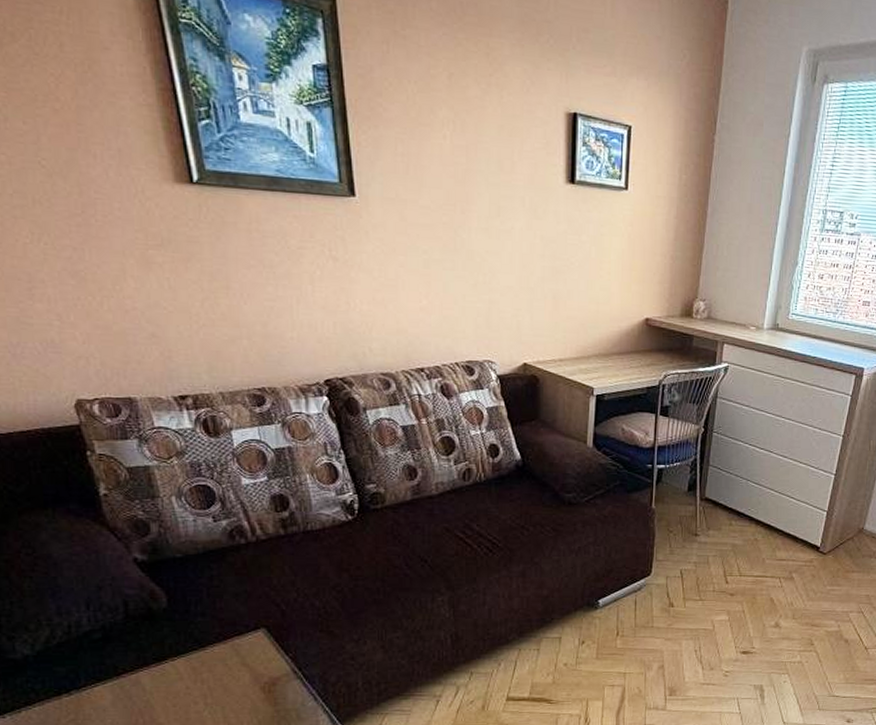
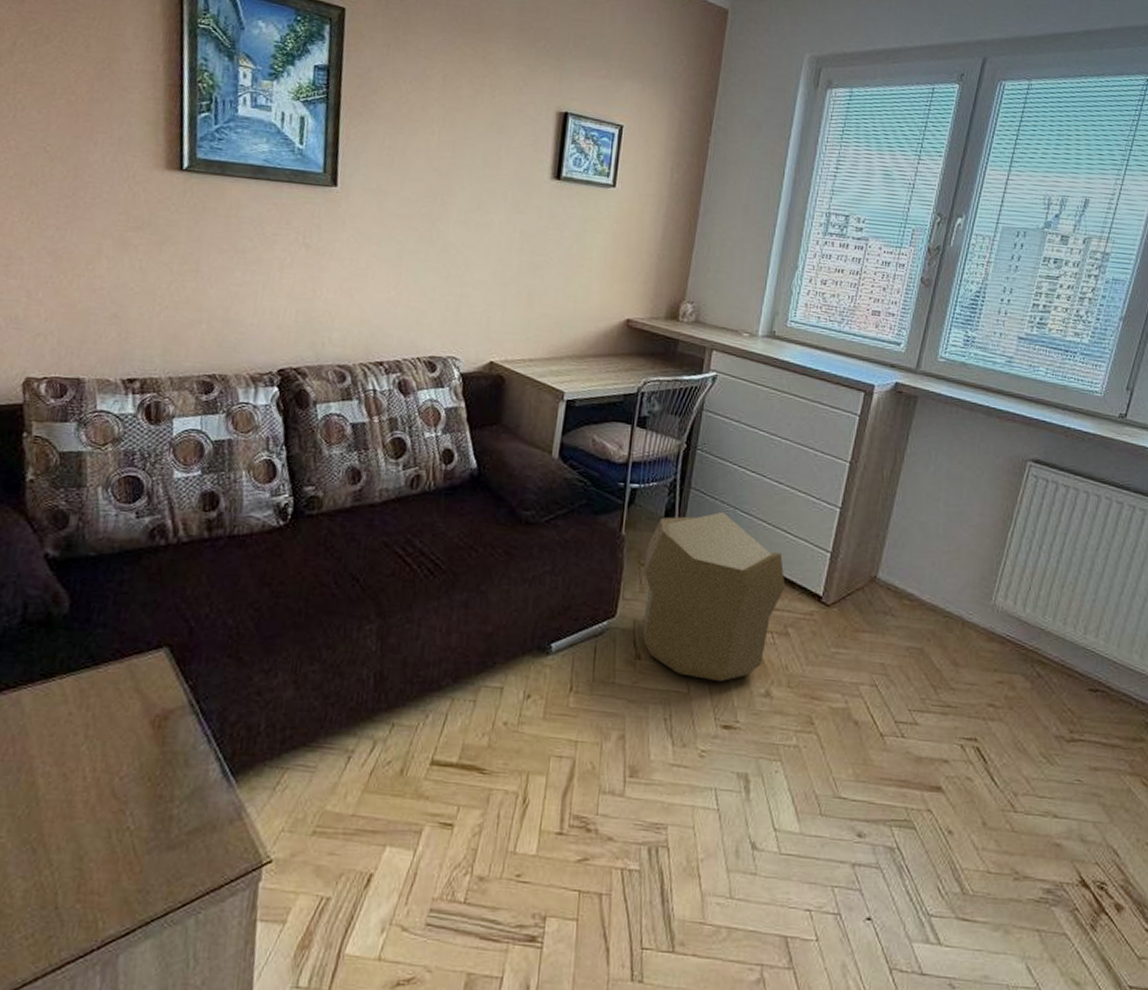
pouf: none [672,483,790,618] -> present [642,511,786,681]

